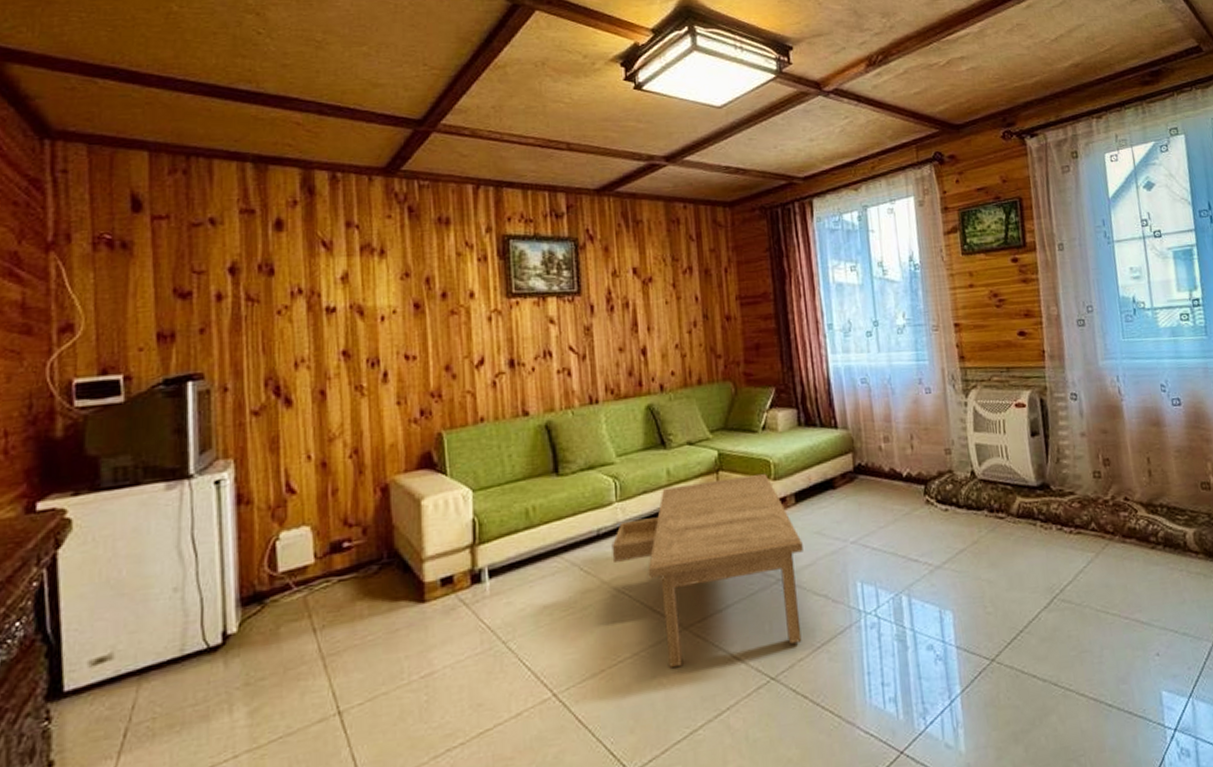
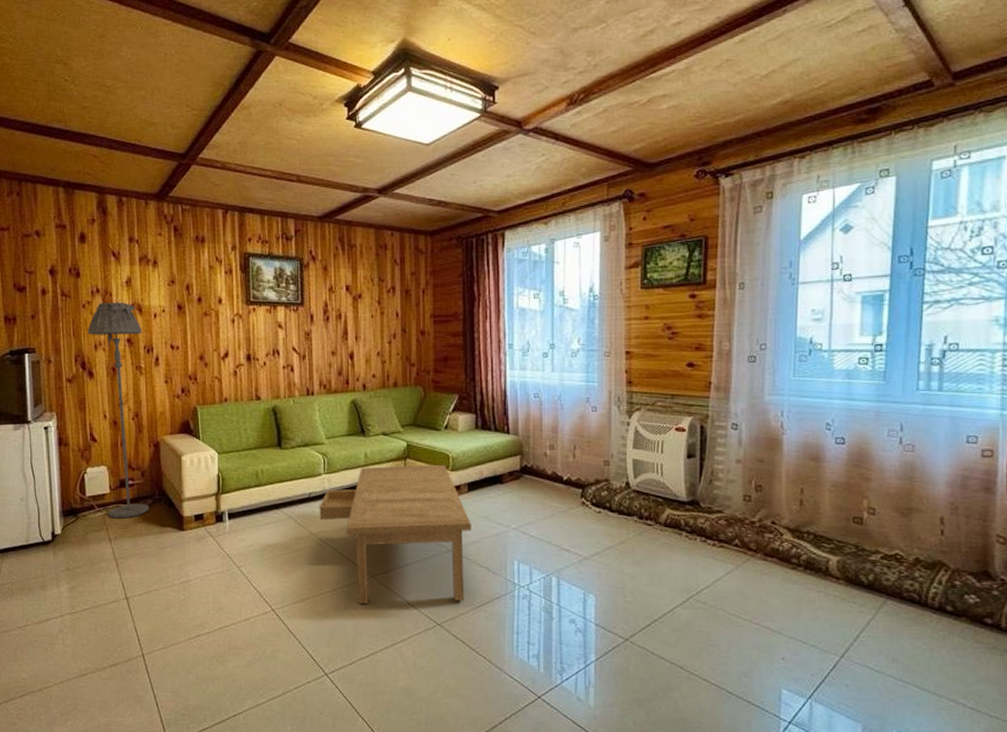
floor lamp: none [283,304,375,599] -> present [87,302,150,519]

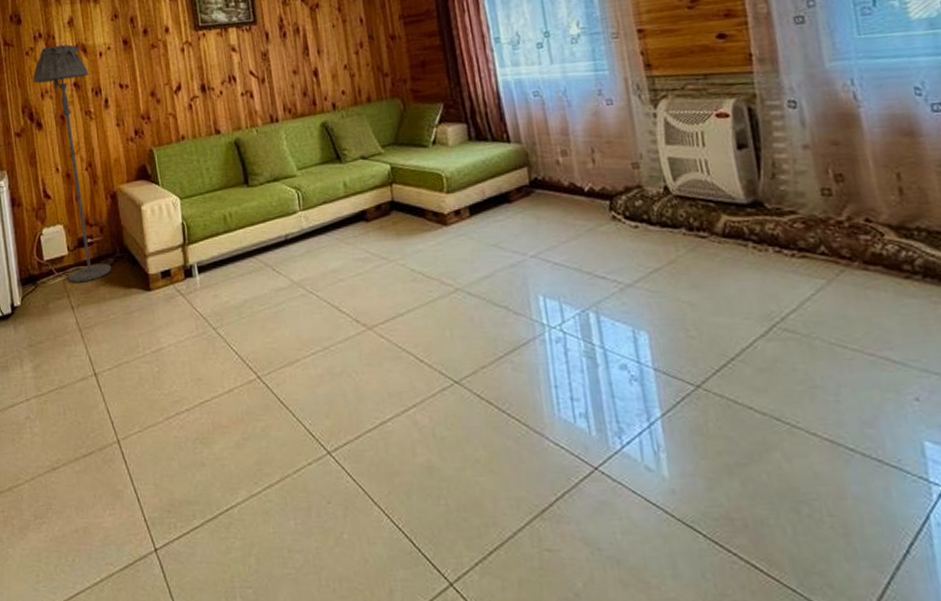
coffee table: present [319,464,471,605] -> none [298,186,484,364]

